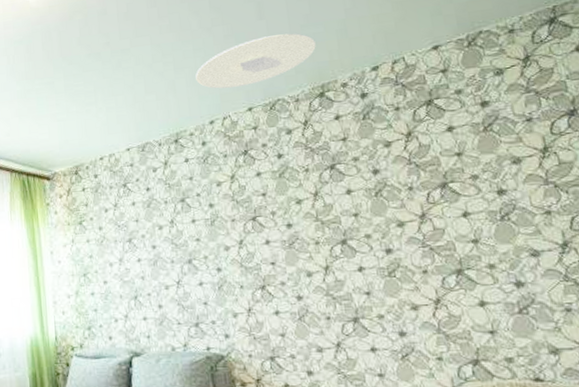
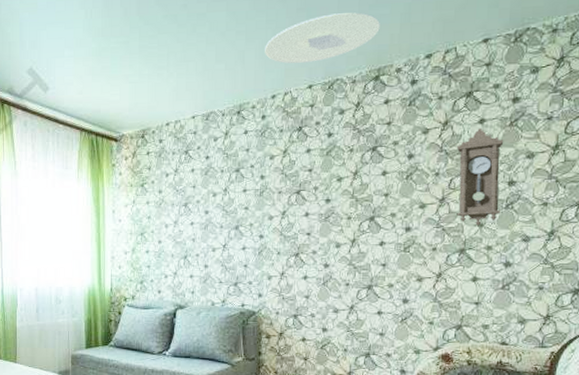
pendulum clock: none [427,137,497,242] -> present [456,129,504,226]

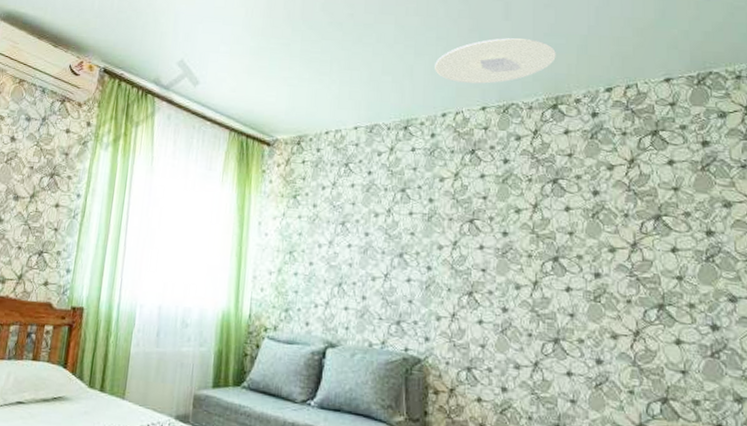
pendulum clock: present [456,129,504,226] -> none [646,170,702,279]

